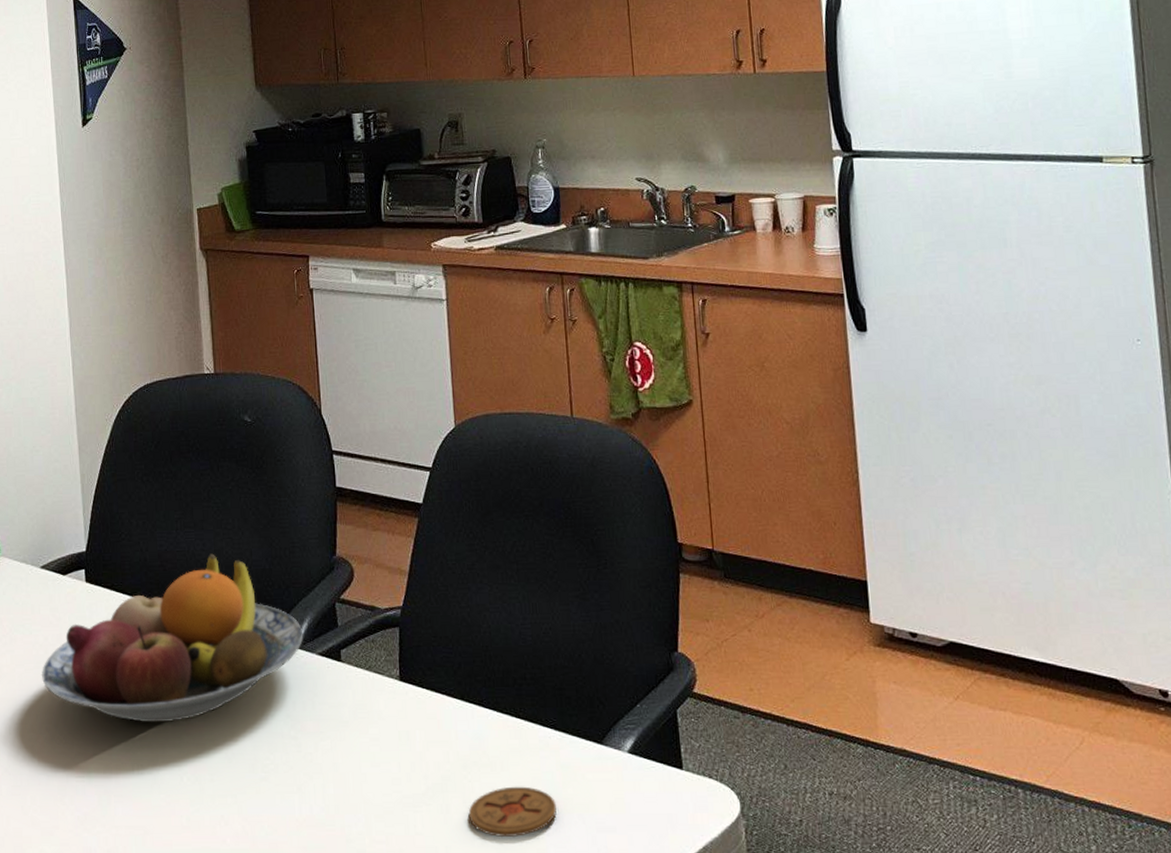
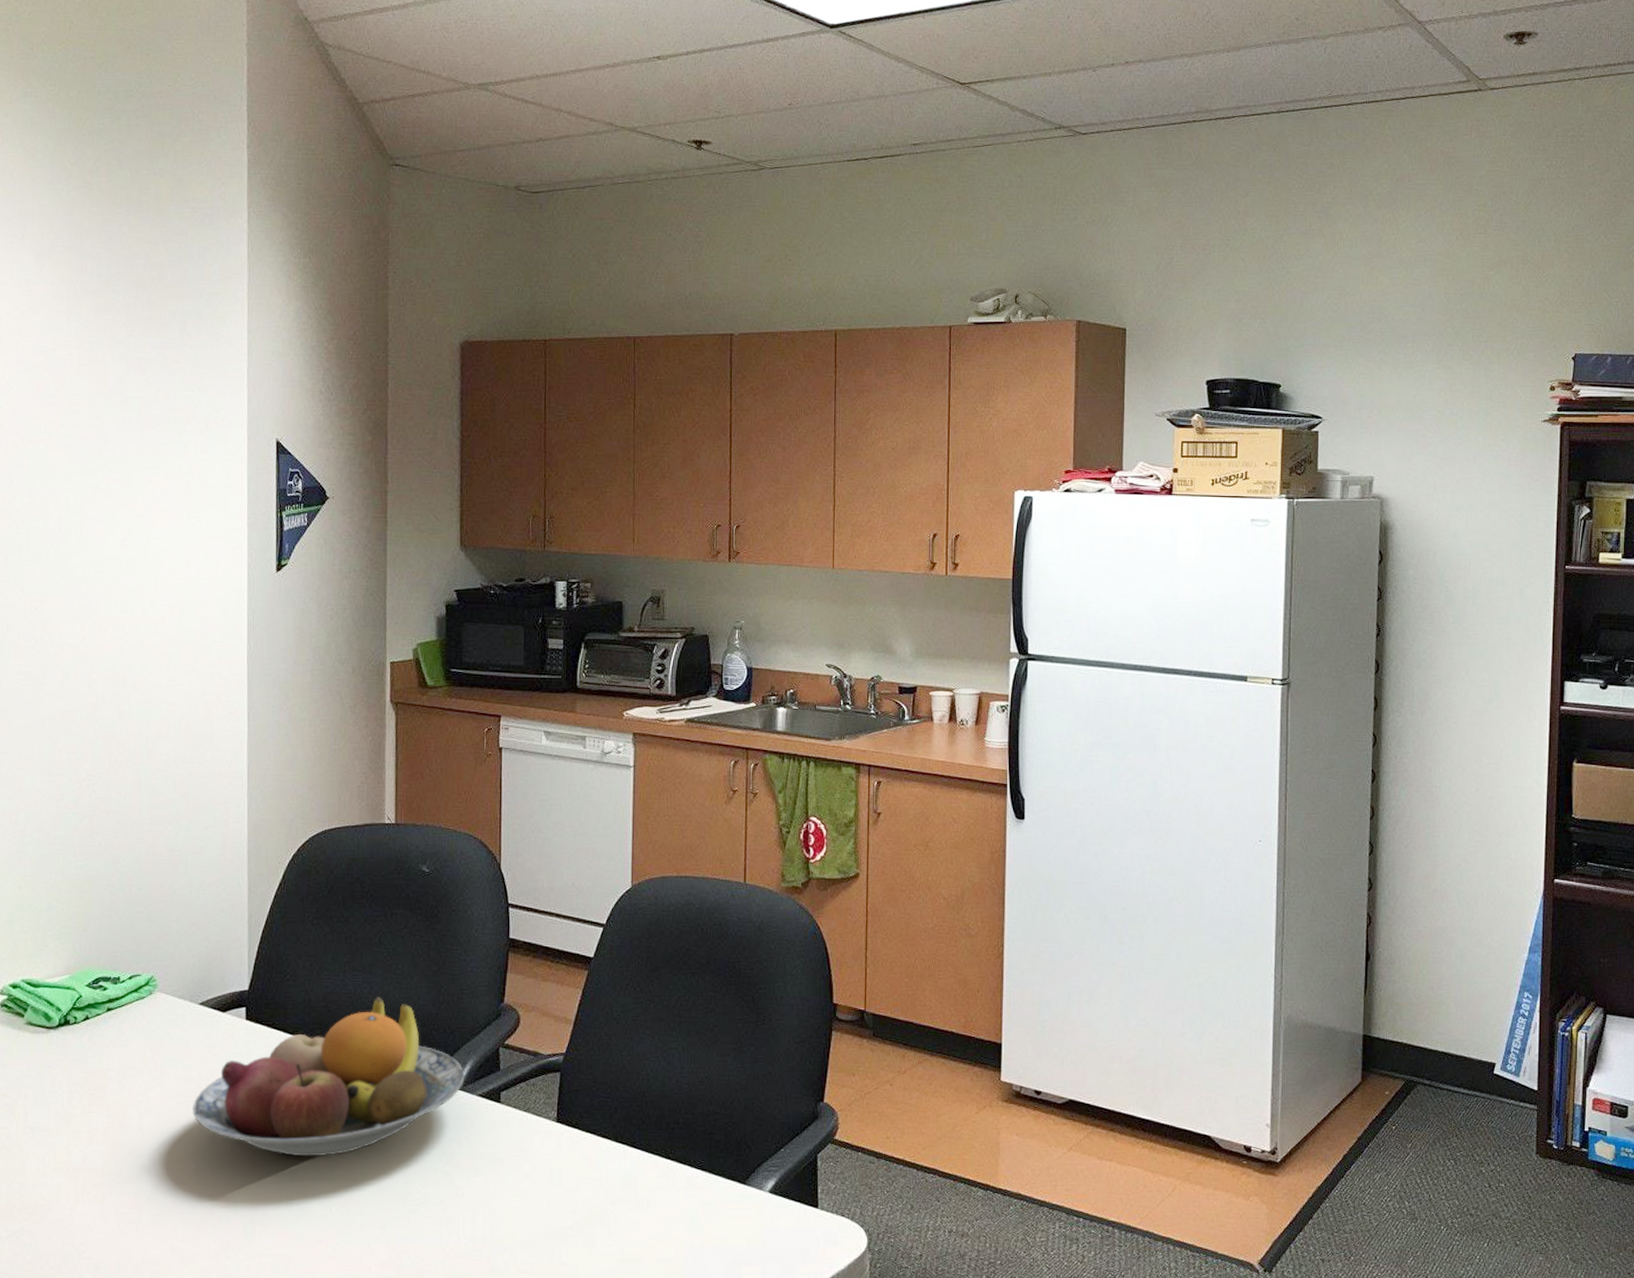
coaster: present [468,786,557,838] -> none [612,1221,697,1268]

